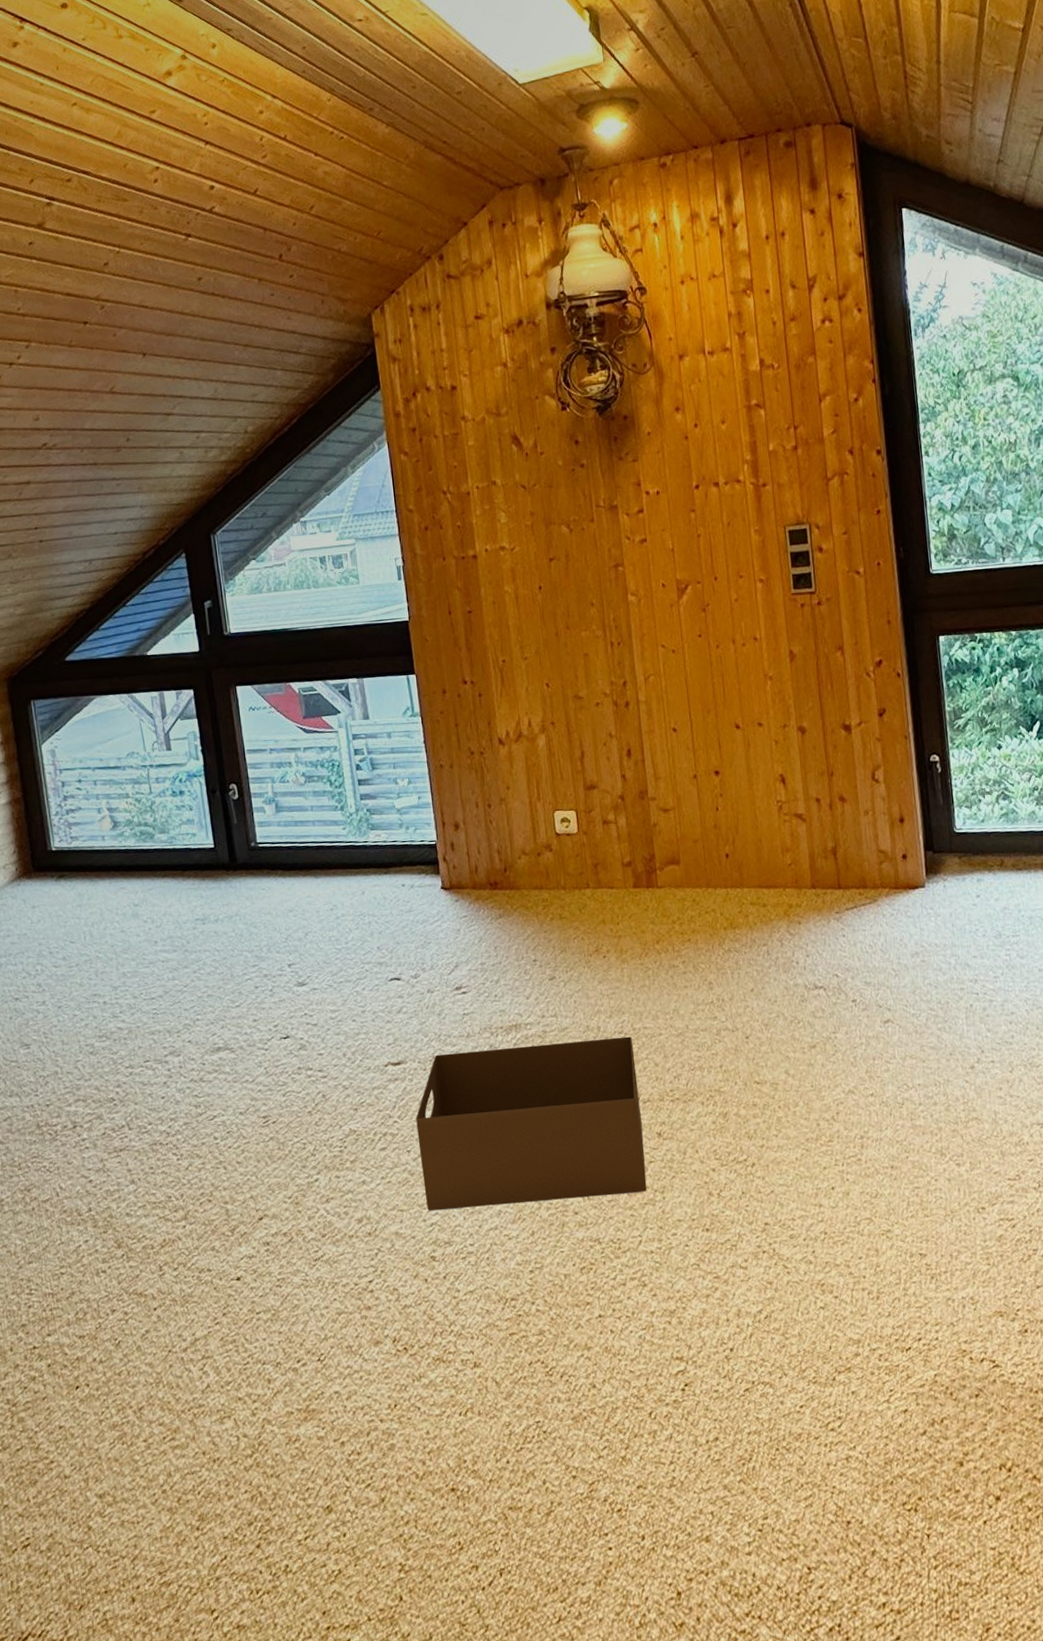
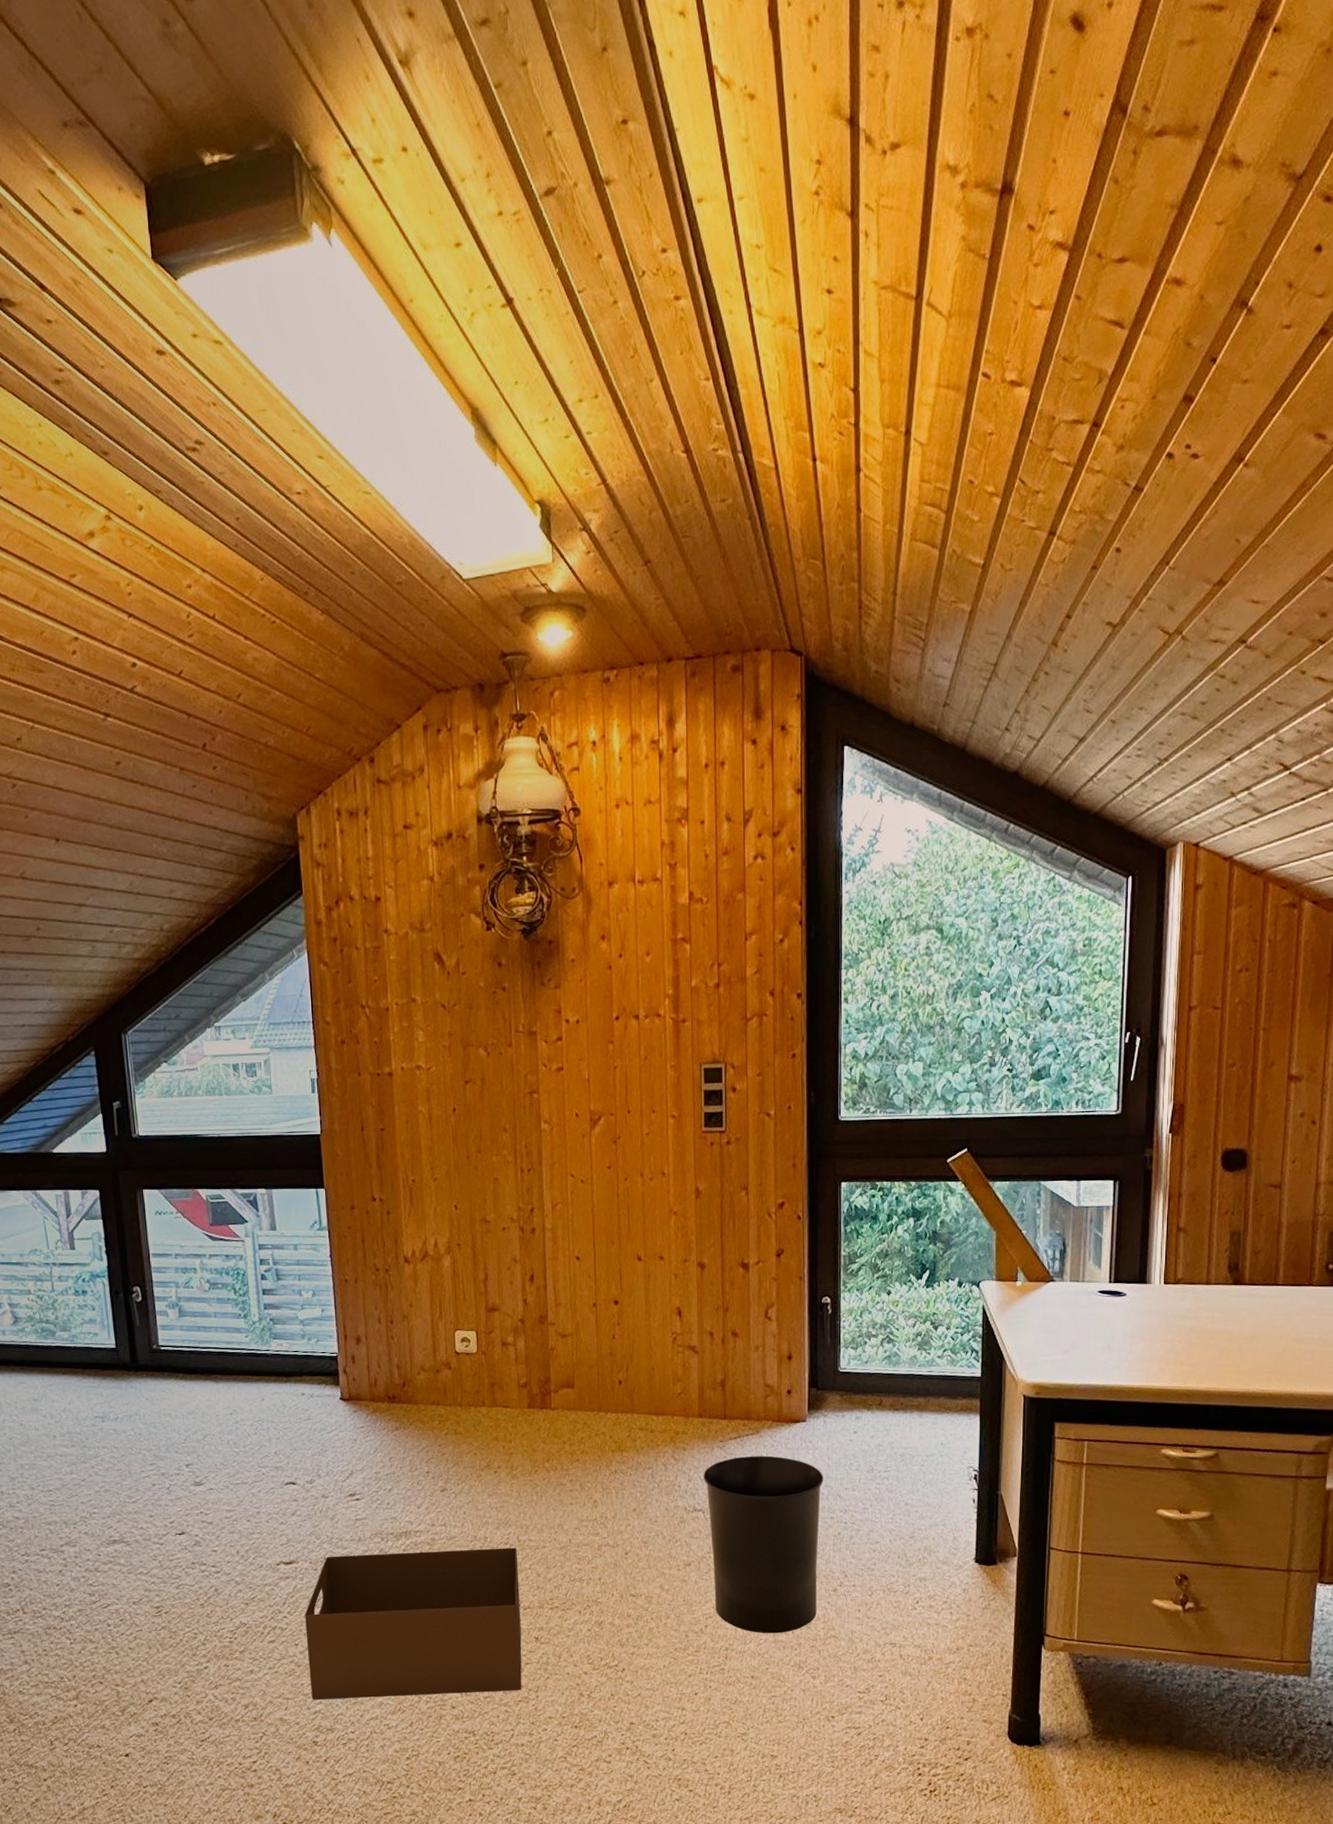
waste bin: none [822,925,955,1119] -> present [704,1455,823,1634]

